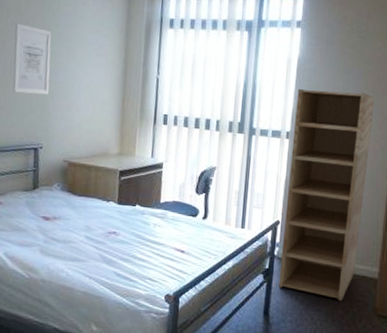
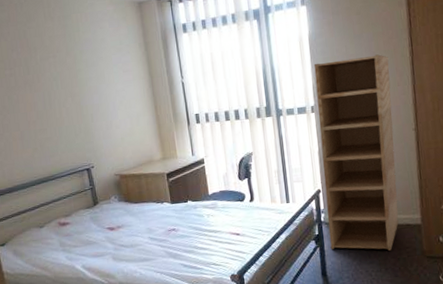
wall art: present [13,23,52,95] -> none [44,58,89,122]

